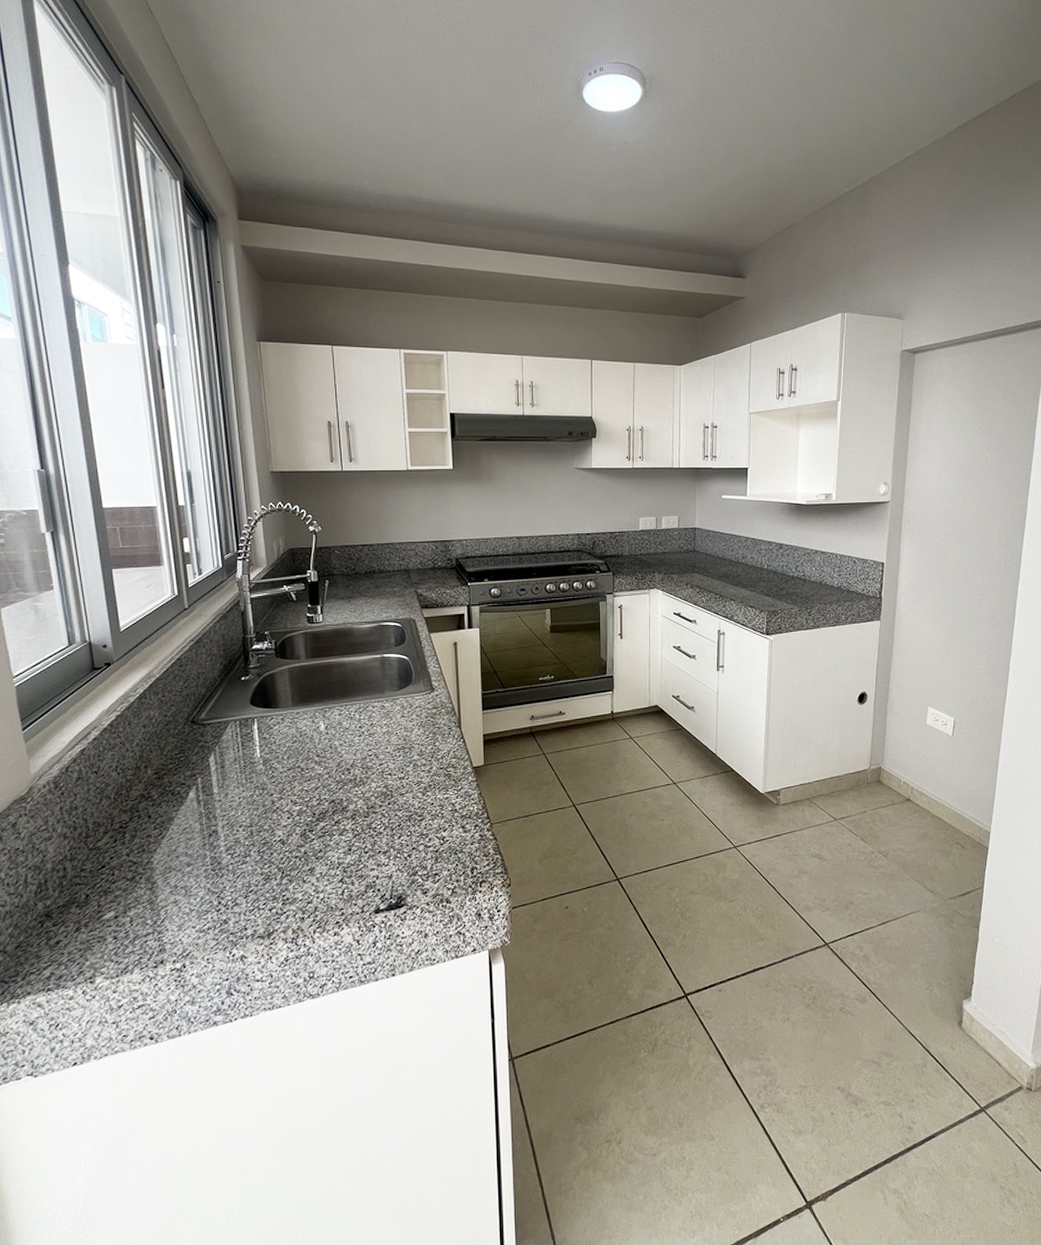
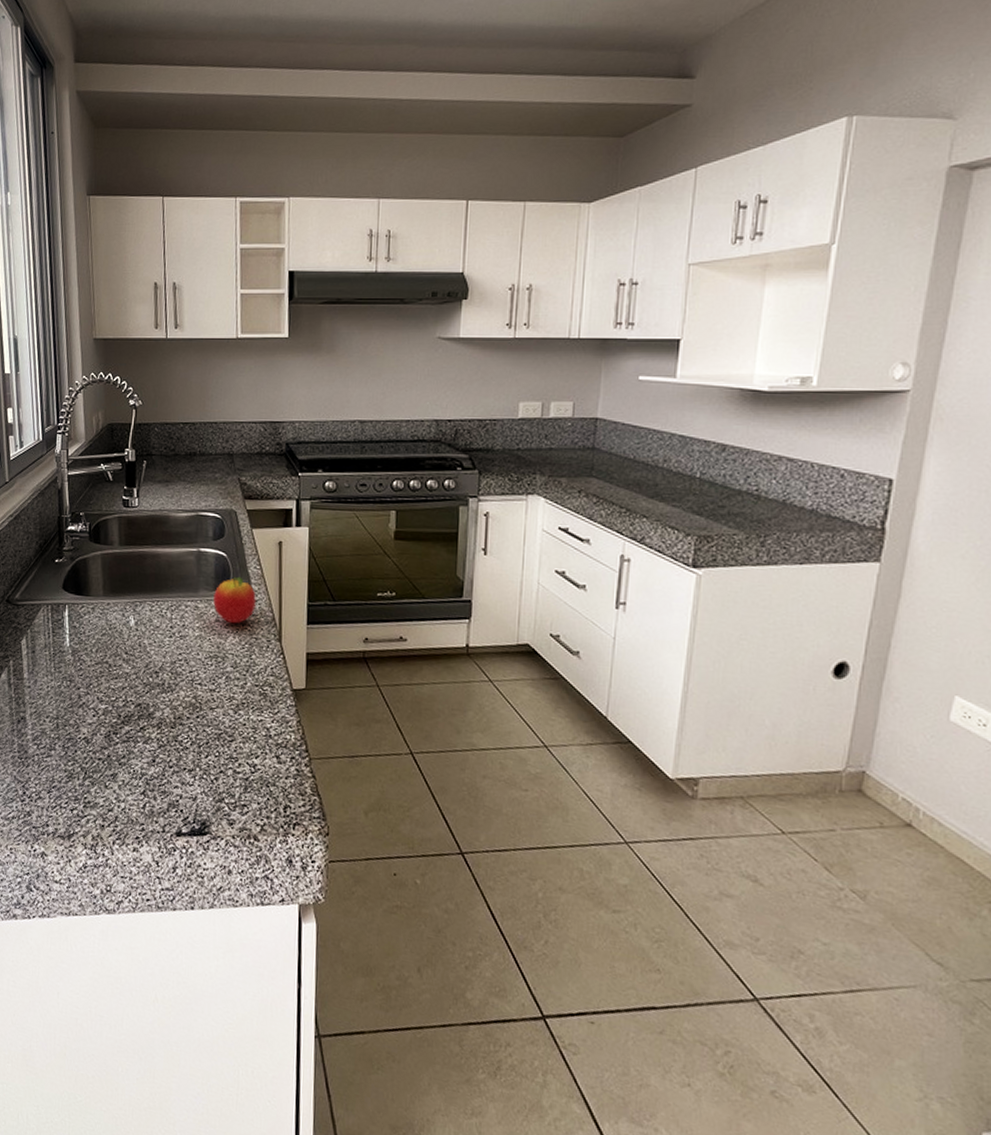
apple: none [398,676,437,718] -> present [213,576,256,624]

